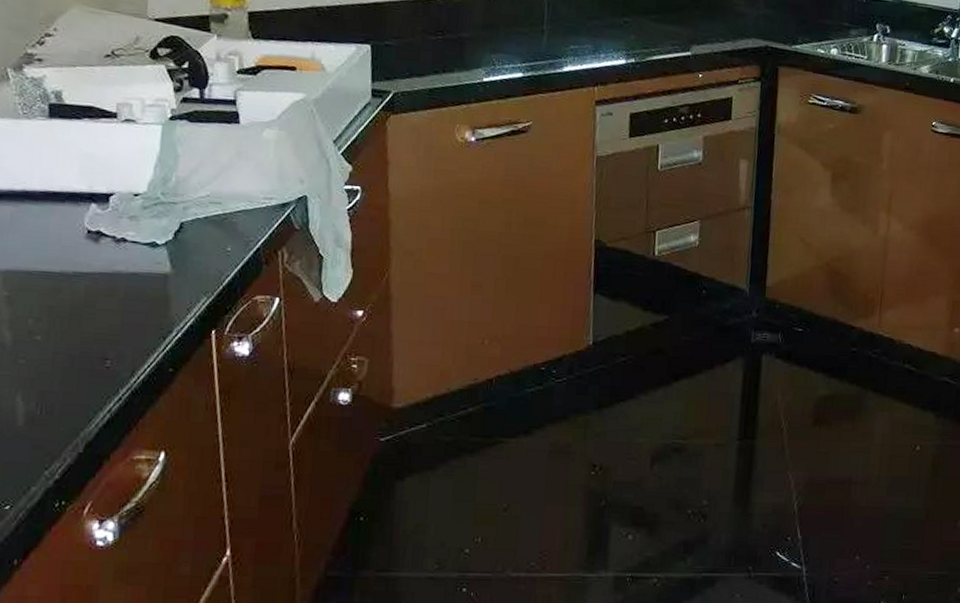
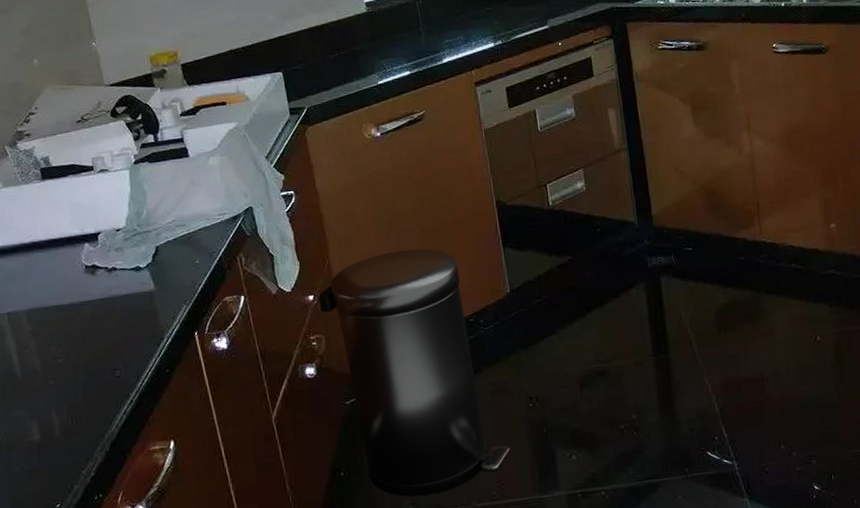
pedal bin: none [367,276,561,556] -> present [317,248,511,497]

